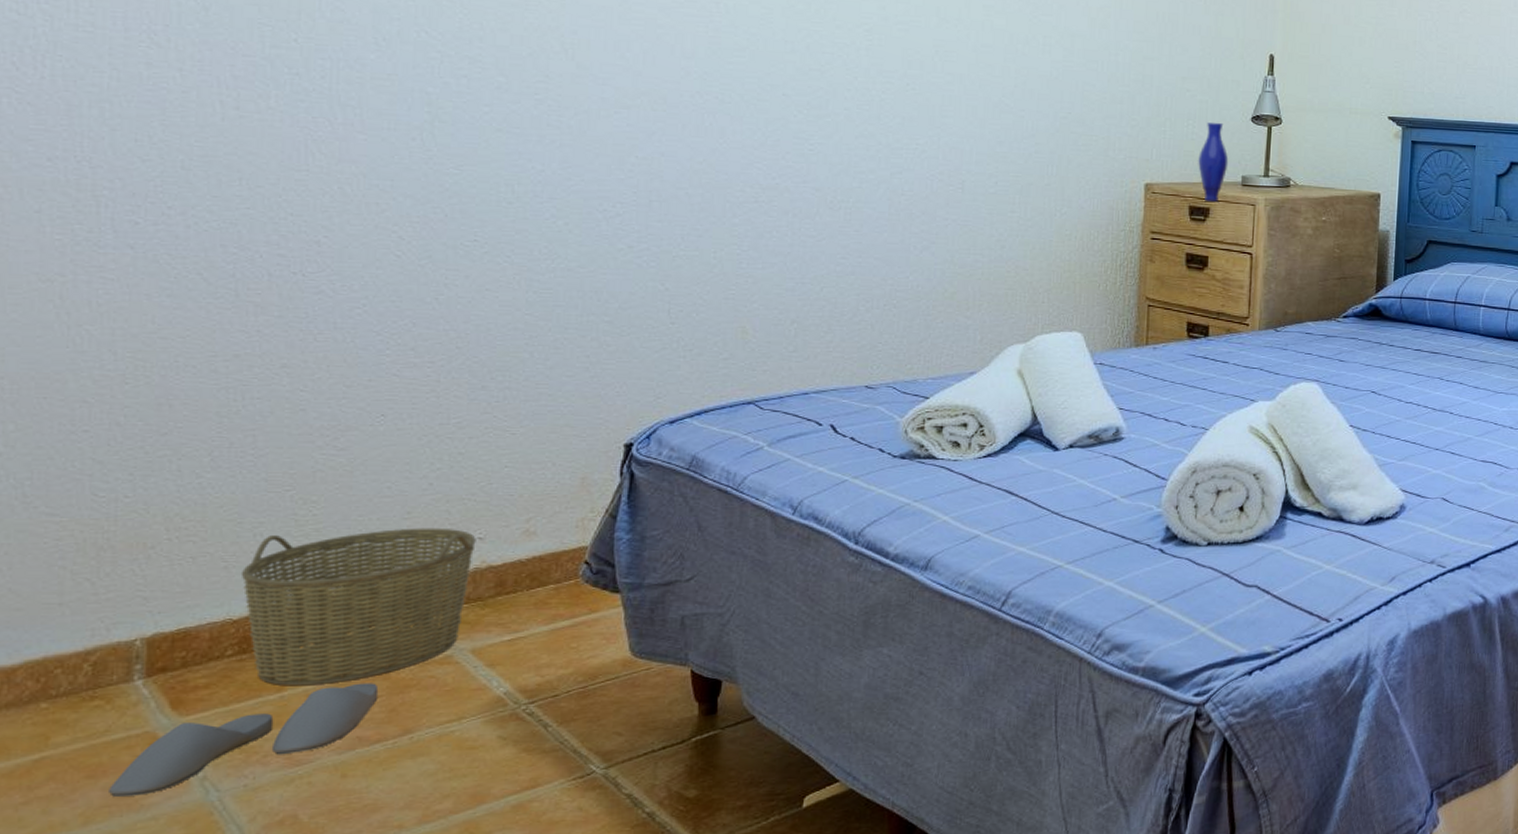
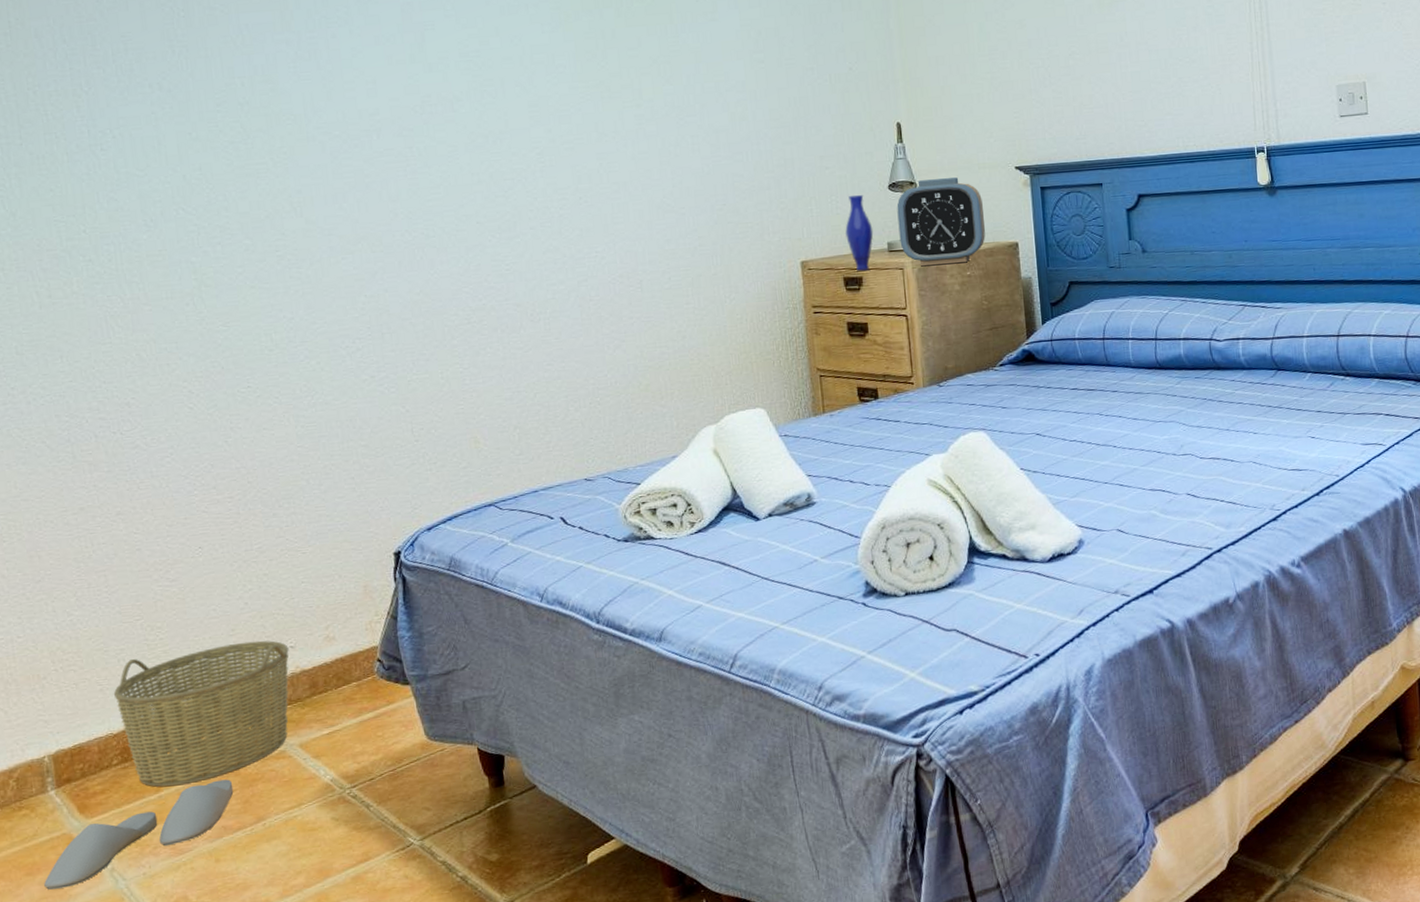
alarm clock: none [1255,117,1349,208] -> present [896,177,986,267]

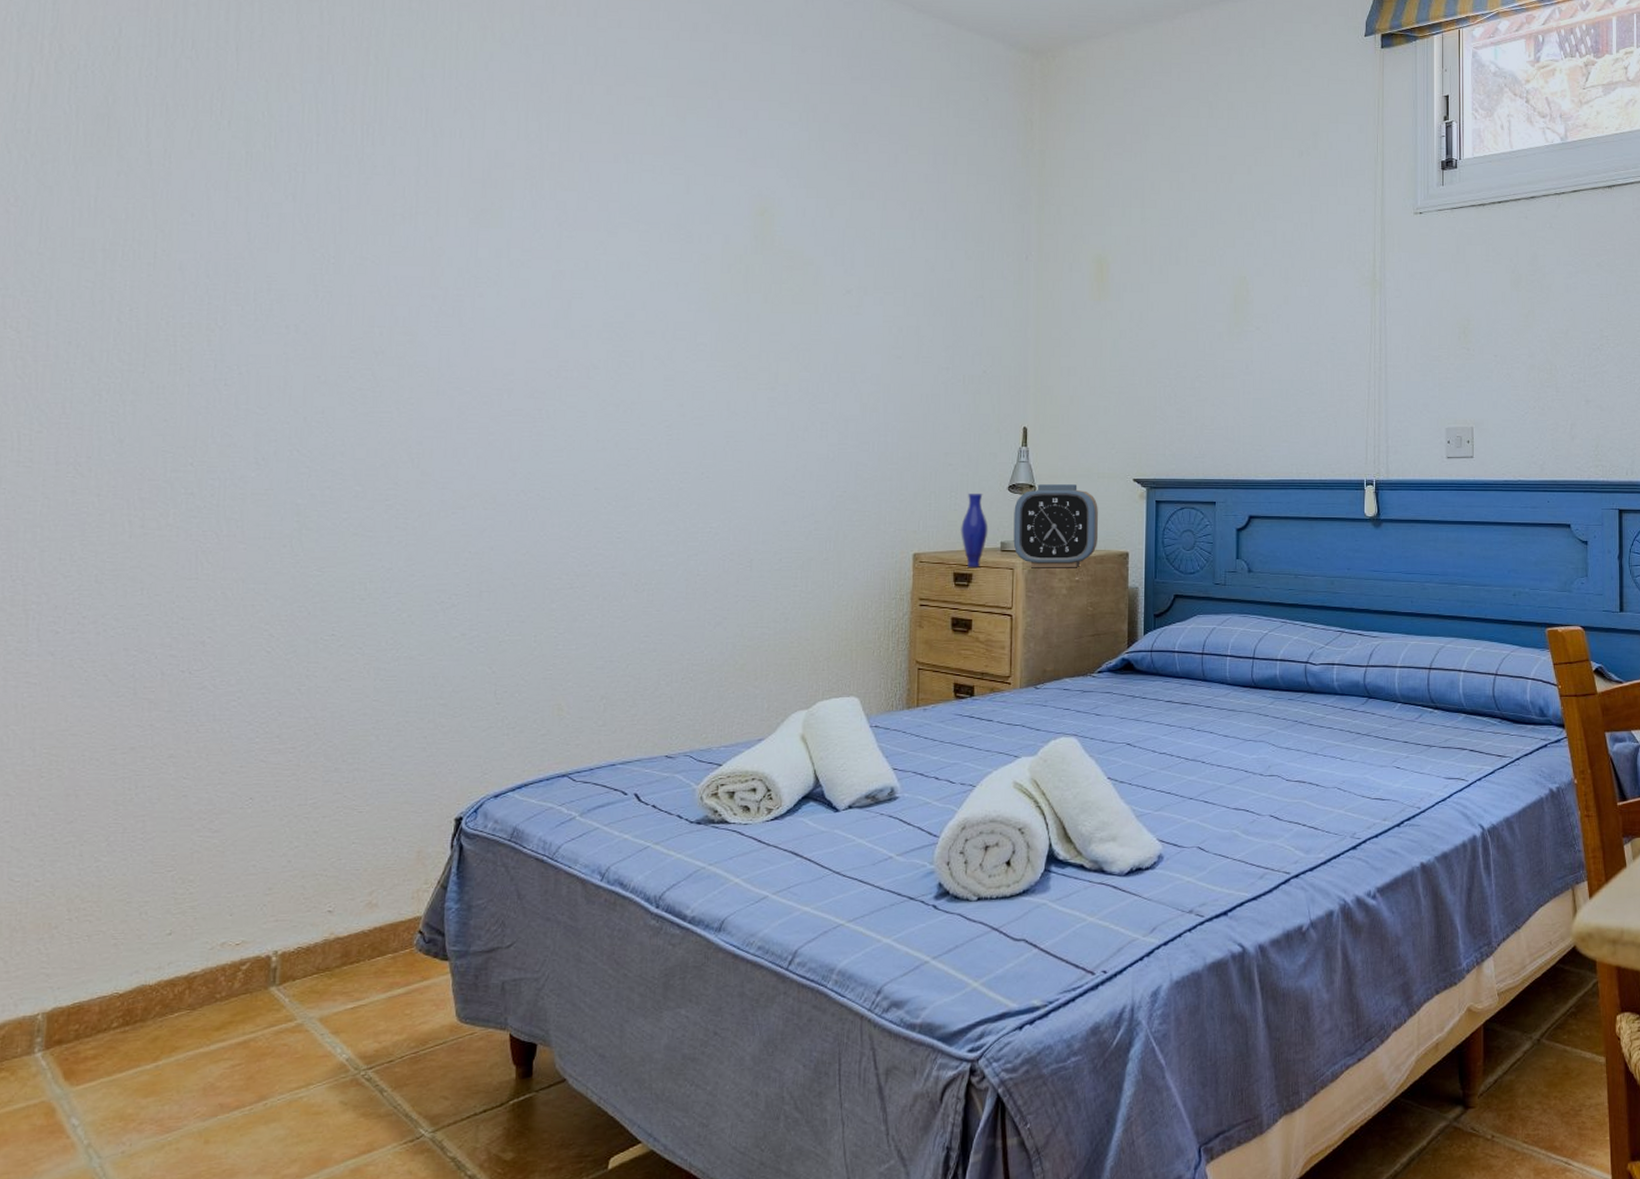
slippers: present [44,779,234,890] -> none [9,1051,239,1164]
basket: present [113,640,289,787] -> none [127,902,326,1056]

